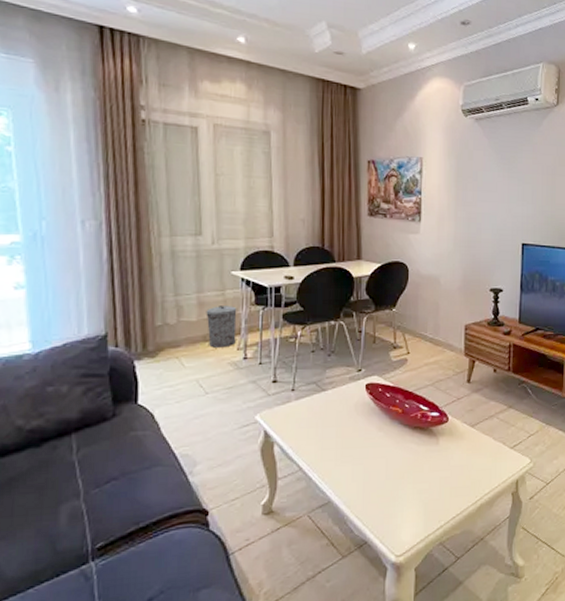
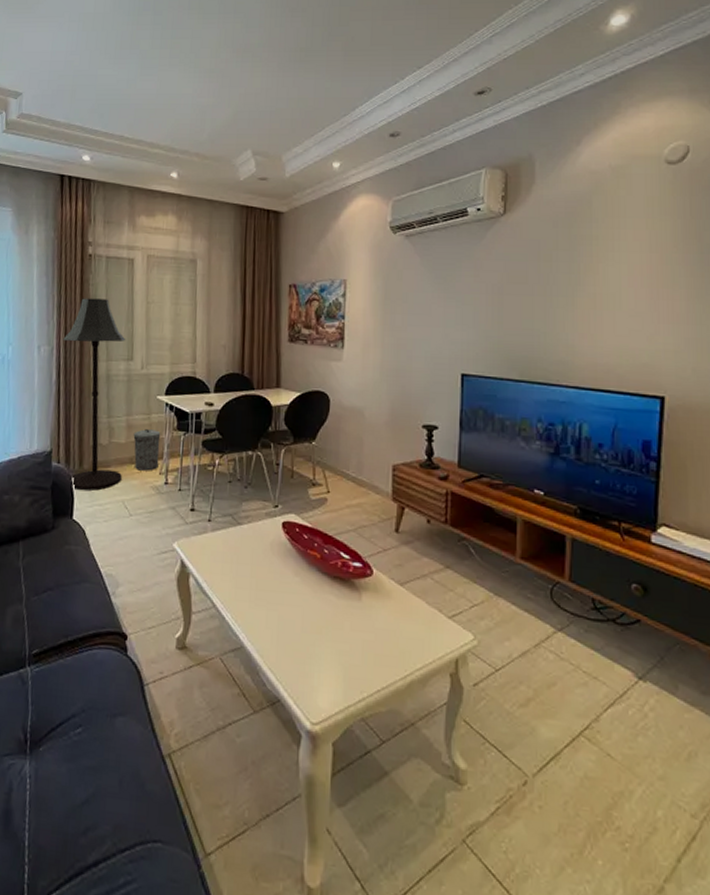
floor lamp: none [114,168,195,374] -> present [63,298,126,491]

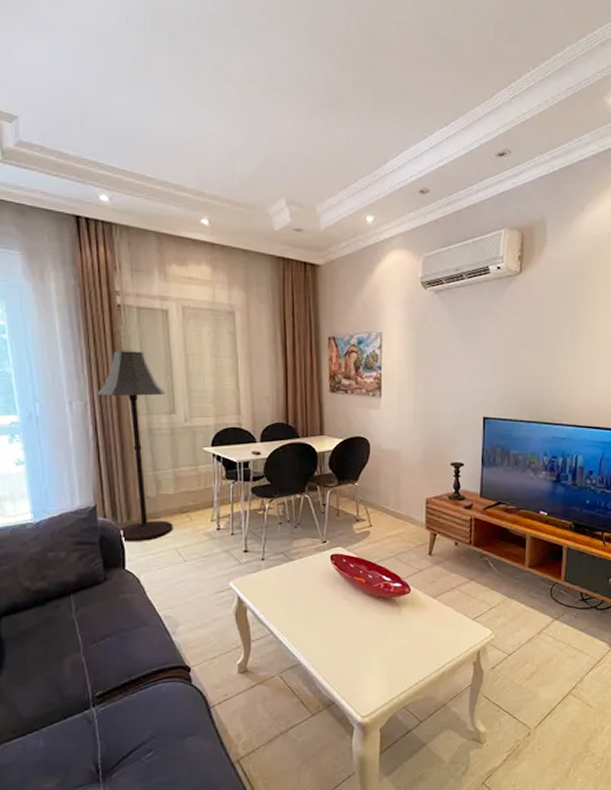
trash can: present [133,429,161,471] -> none [182,480,210,519]

